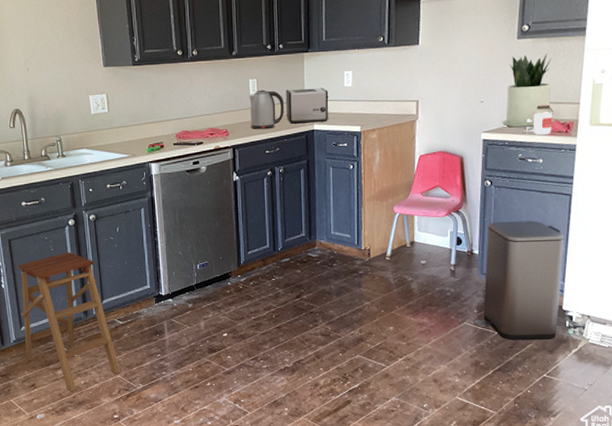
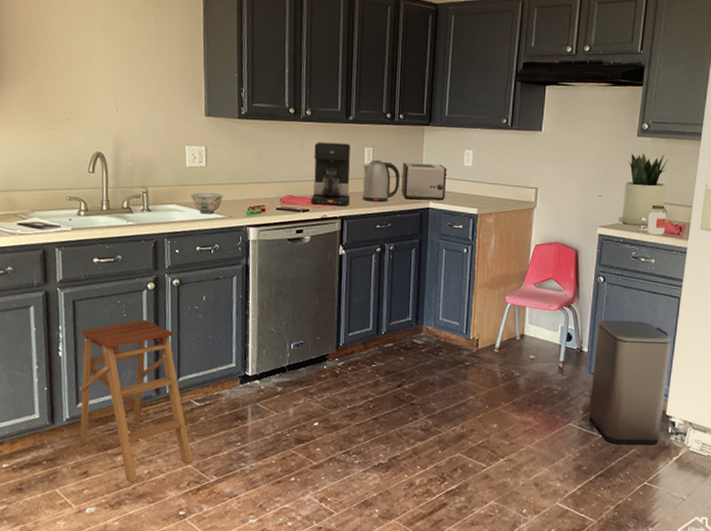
soup bowl: none [97,135,126,155] -> present [190,192,223,214]
coffee maker: none [203,77,240,137] -> present [311,142,351,206]

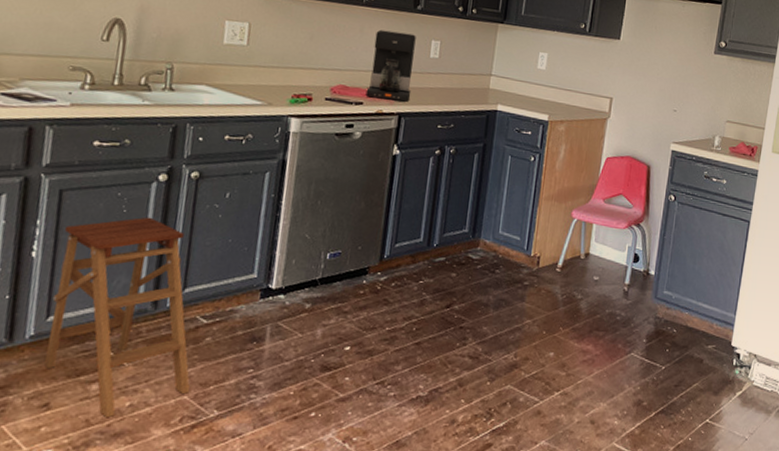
soup bowl: present [190,192,223,214] -> none [224,74,264,100]
kettle: present [363,160,400,203] -> none [425,54,468,101]
toaster: present [401,162,447,201] -> none [468,60,520,104]
pedal bin: present [579,320,671,445] -> none [641,241,740,379]
planter: present [618,153,668,227] -> none [692,70,743,146]
jar: present [647,204,667,235] -> none [720,124,740,155]

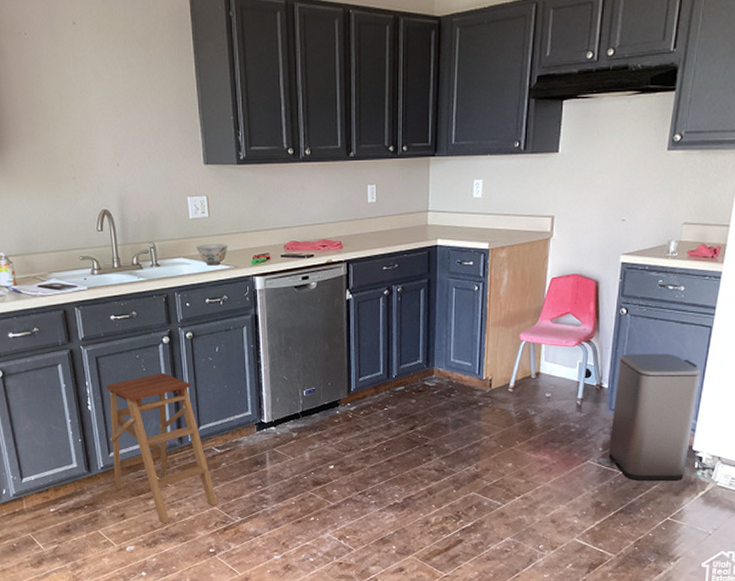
soup bowl: none [224,74,264,100] -> present [195,244,228,266]
coffee maker: present [365,29,416,102] -> none [315,182,355,249]
pedal bin: none [641,241,740,379] -> present [598,354,701,481]

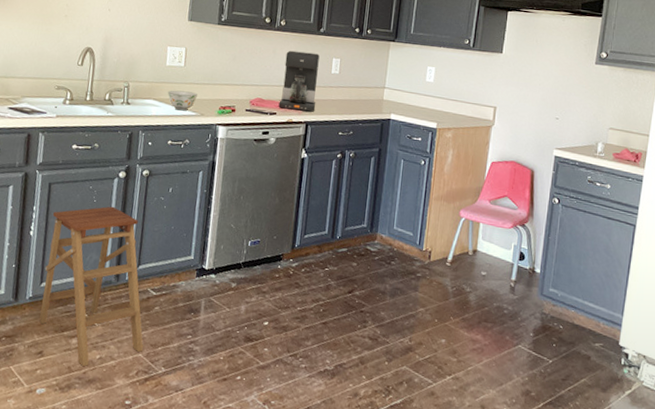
coffee maker: none [315,182,355,249] -> present [278,50,320,112]
pedal bin: present [598,354,701,481] -> none [529,241,626,376]

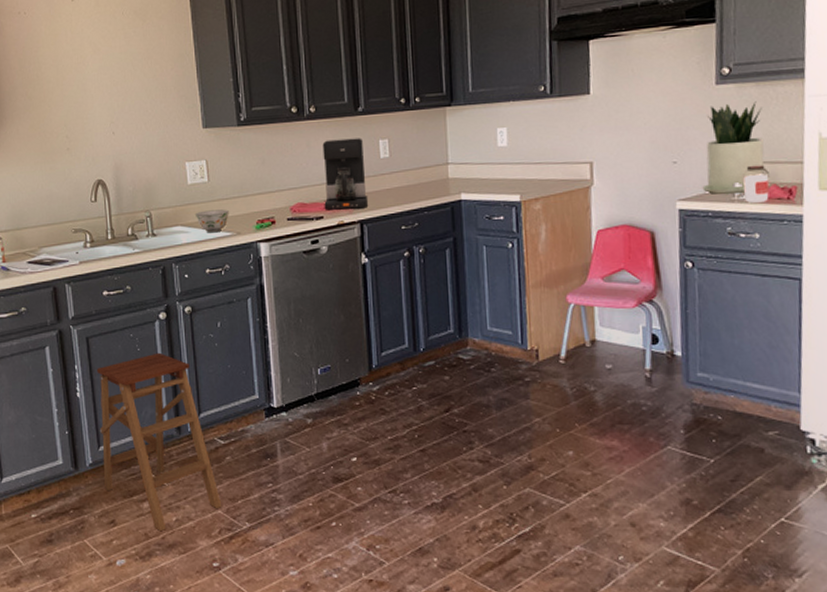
planter: none [574,80,626,152] -> present [702,101,770,195]
jar: none [604,131,624,161] -> present [742,165,770,203]

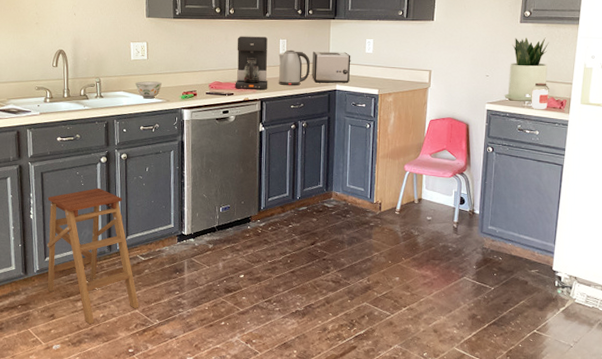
kettle: none [379,152,423,201] -> present [279,50,310,86]
toaster: none [424,148,479,193] -> present [312,51,351,84]

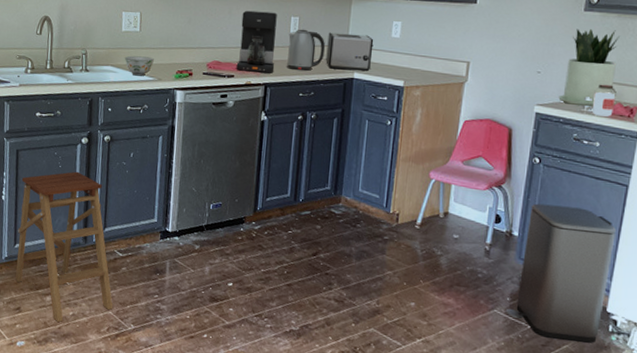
pedal bin: none [473,185,556,297] -> present [505,203,616,343]

